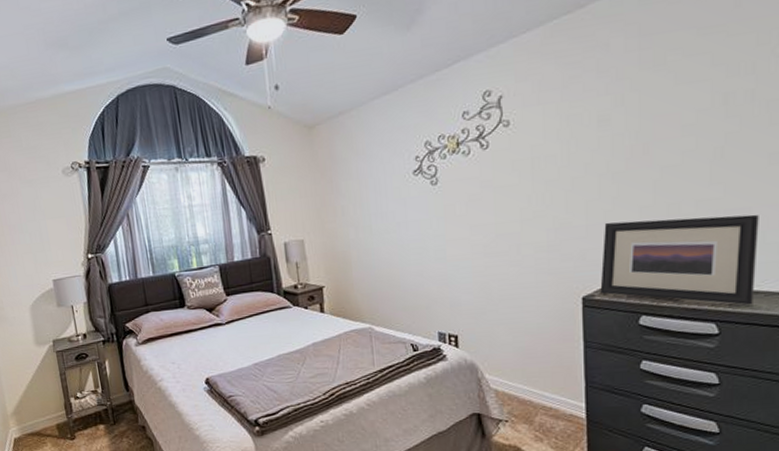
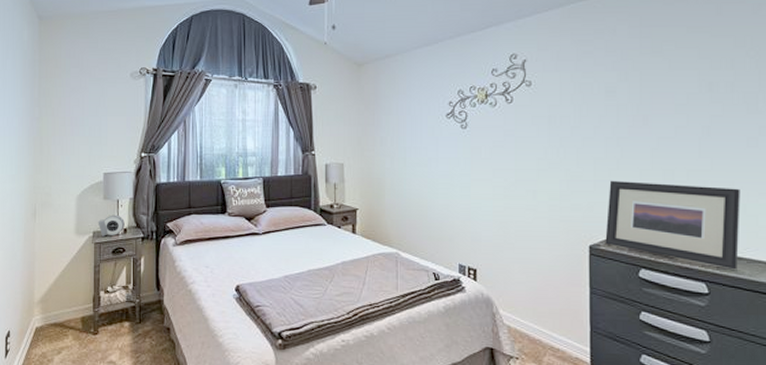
alarm clock: none [55,321,84,345] -> present [98,214,125,238]

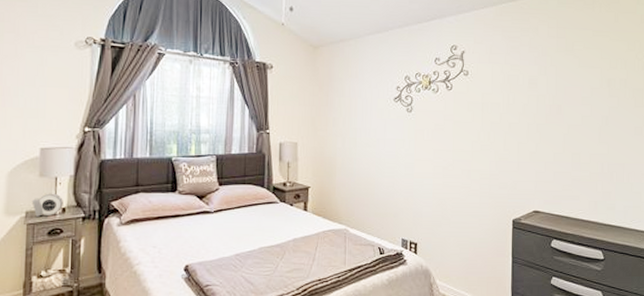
picture frame: present [605,180,740,270] -> none [525,161,629,239]

